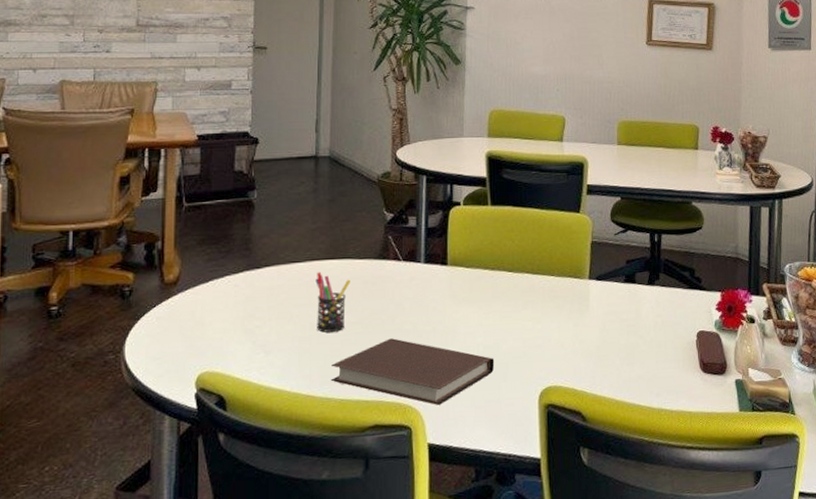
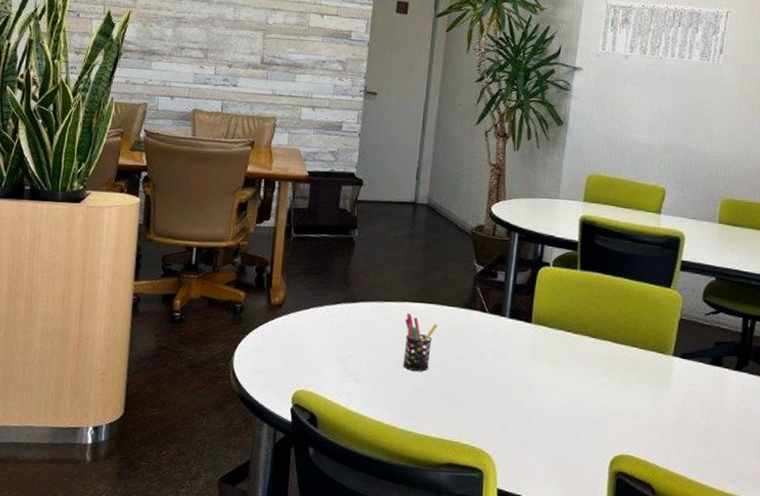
notebook: present [330,338,495,405] -> none [411,385,569,455]

